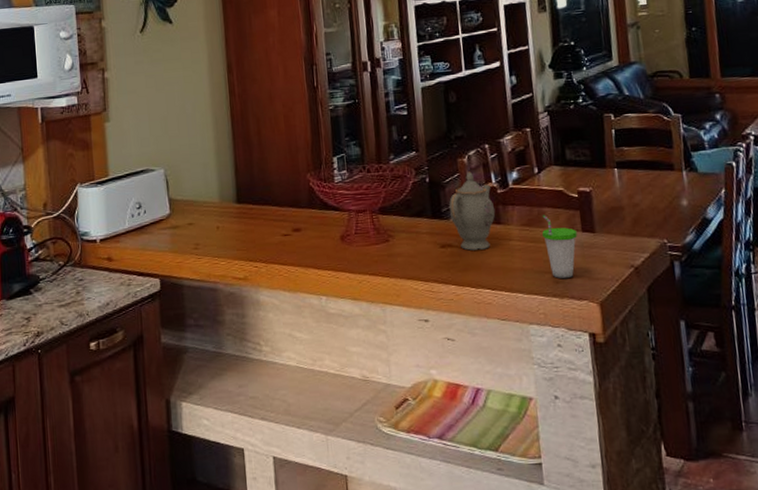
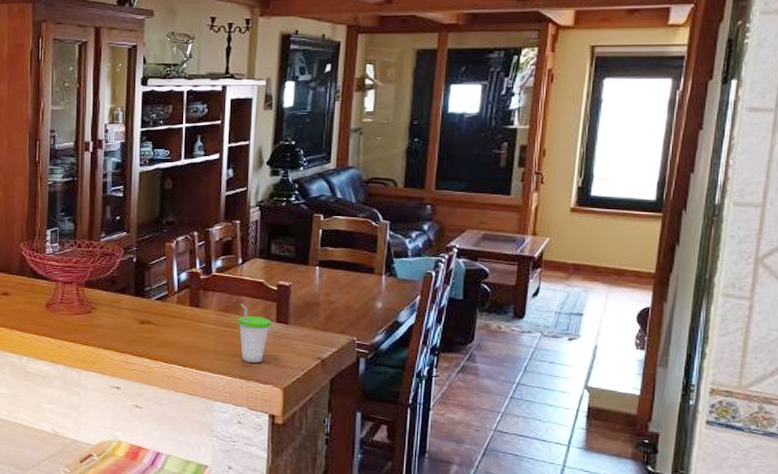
teapot: present [449,171,496,251] -> none [153,256,196,329]

